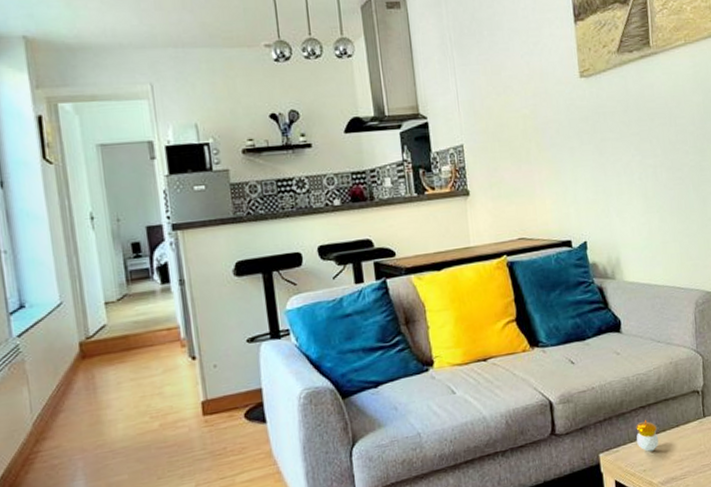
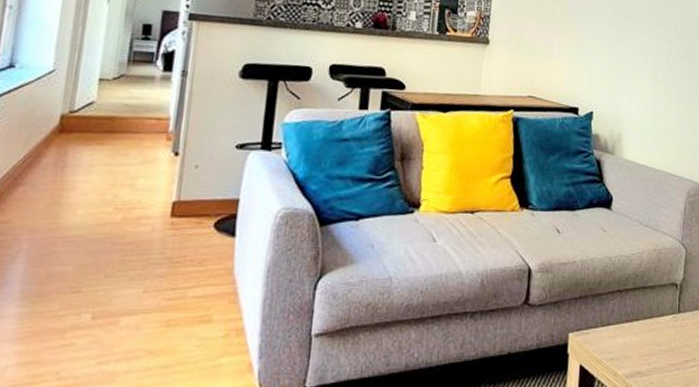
candle: present [636,419,659,452] -> none [608,304,631,339]

